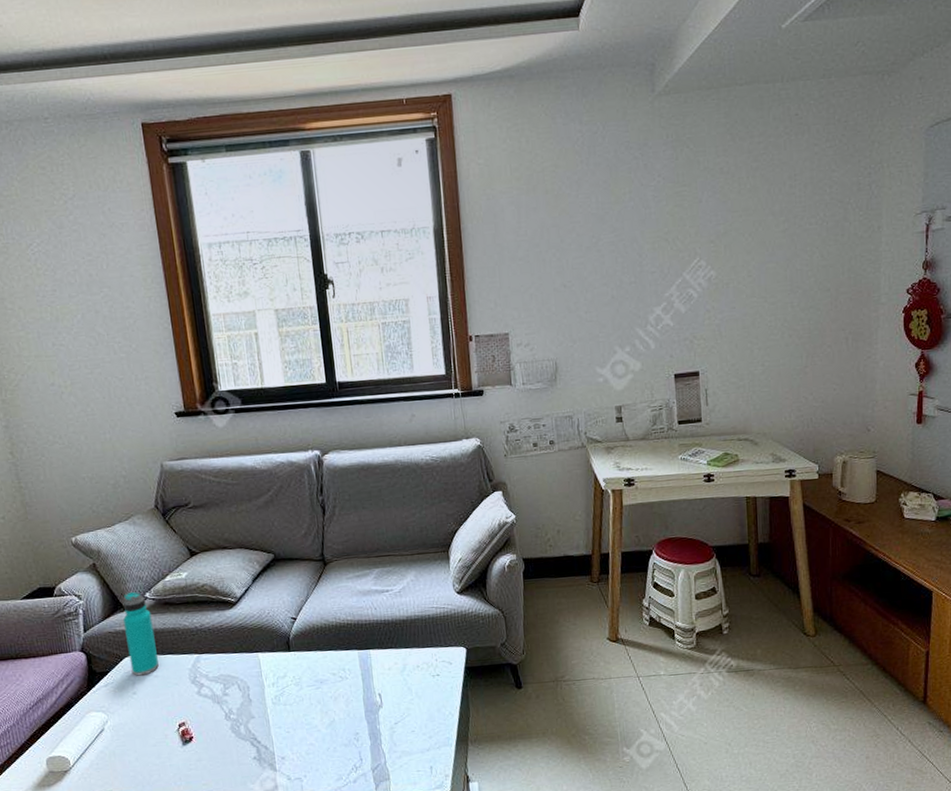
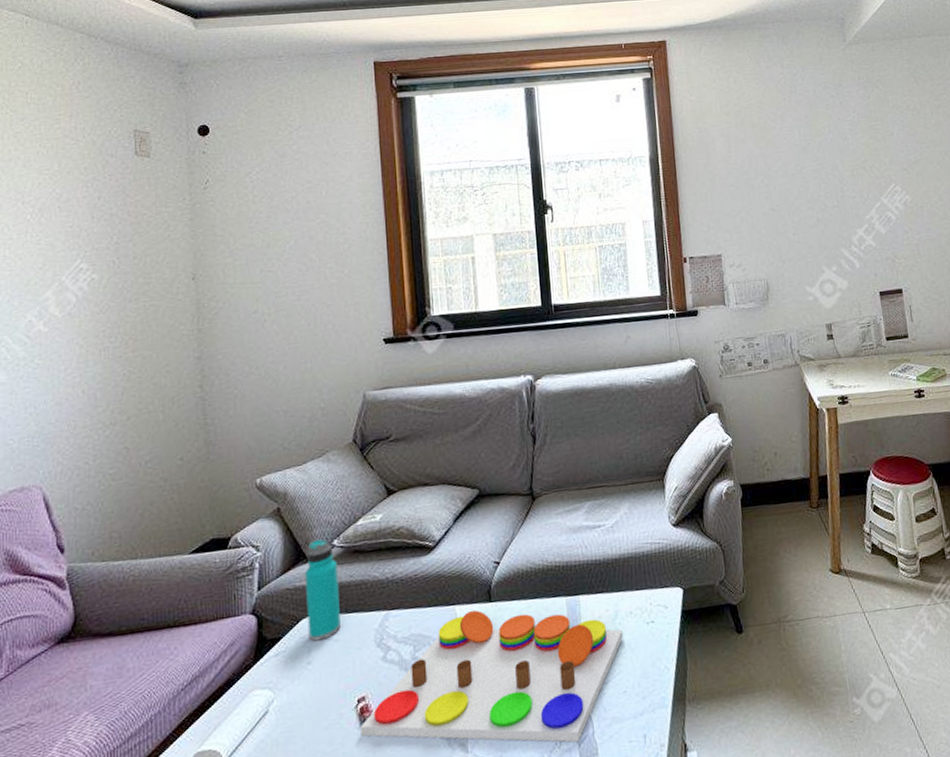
board game: none [183,657,411,769] -> present [360,610,623,743]

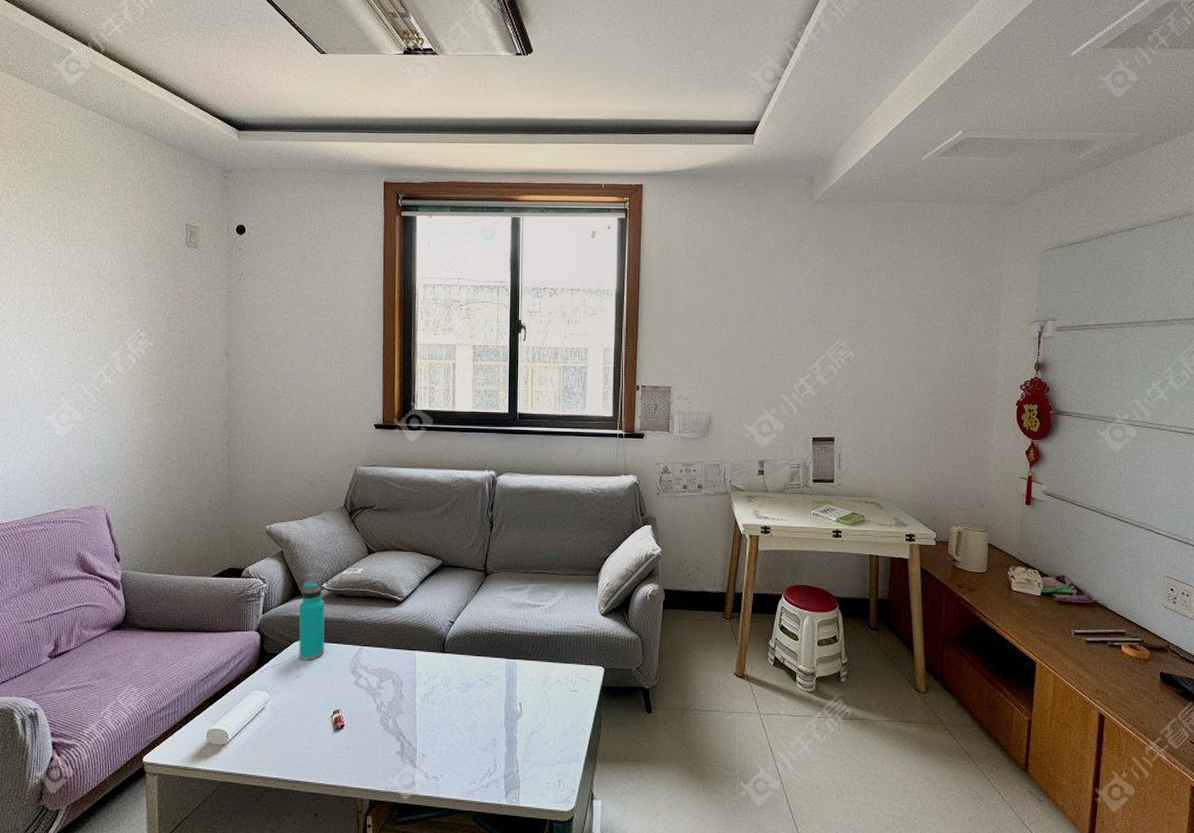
board game: present [360,610,623,743] -> none [334,657,550,776]

